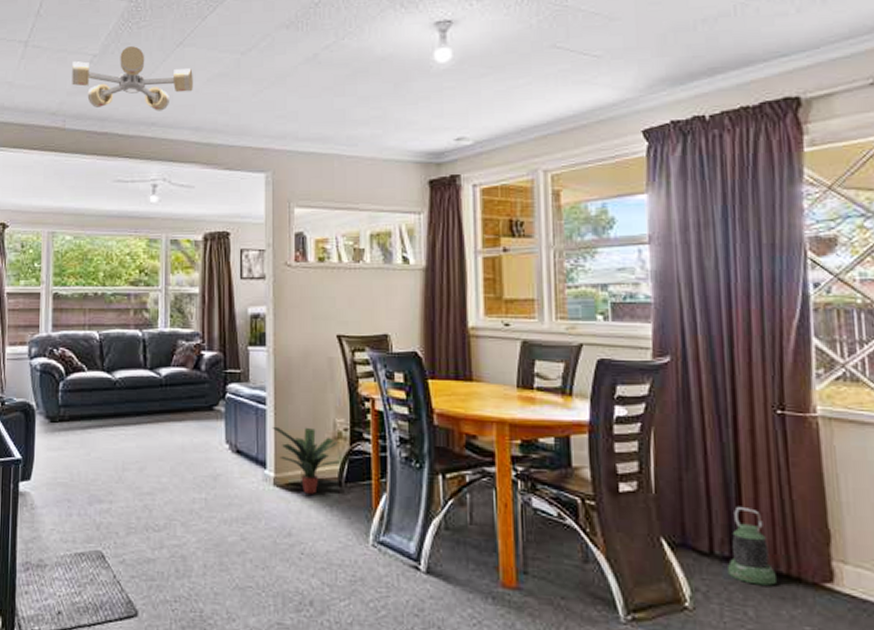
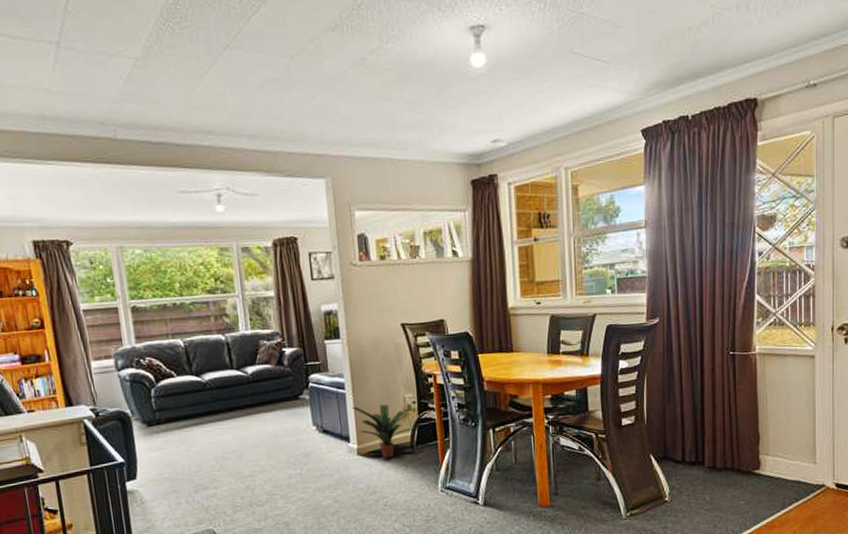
ceiling light: present [72,46,193,111] -> none [114,49,246,119]
lantern: present [726,507,776,586] -> none [693,425,724,478]

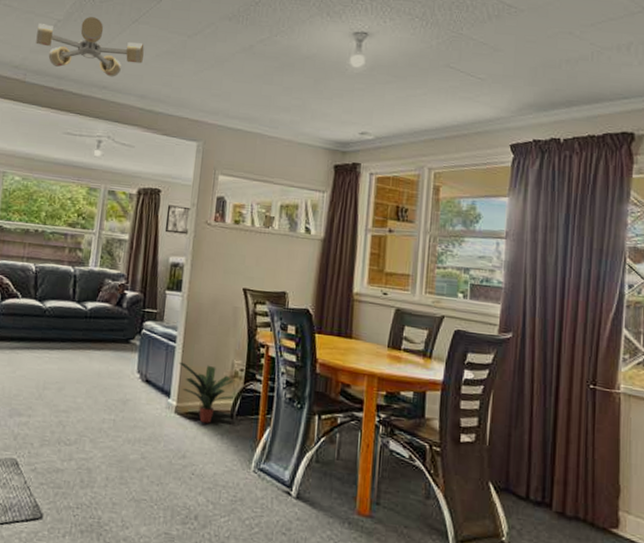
ceiling light: none [114,49,246,119] -> present [36,17,144,77]

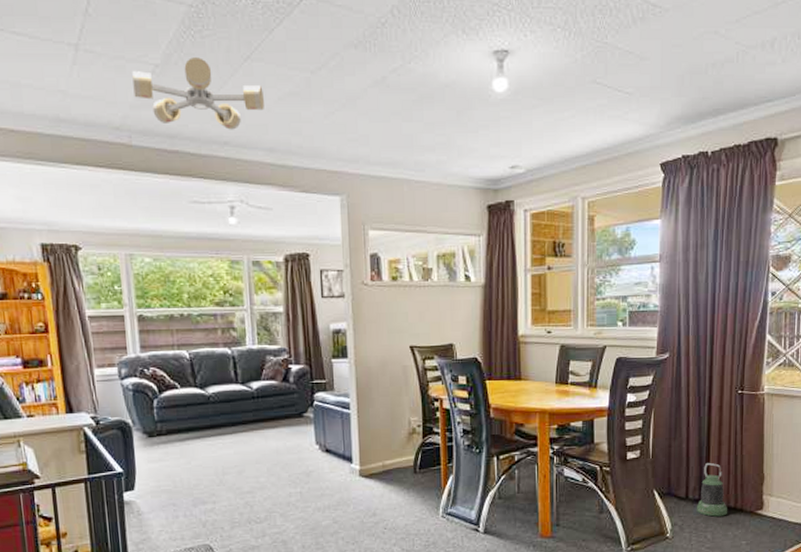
potted plant: present [178,362,235,423] -> none [356,426,415,481]
lantern: none [538,462,575,528] -> present [696,463,727,517]

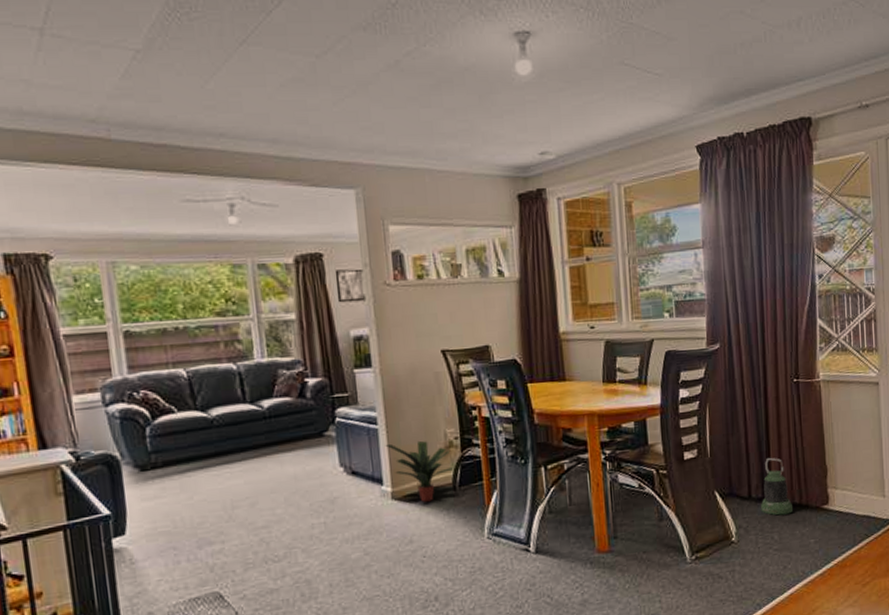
ceiling light: present [132,57,264,130] -> none [109,42,265,120]
potted plant: none [356,426,415,481] -> present [385,440,454,502]

